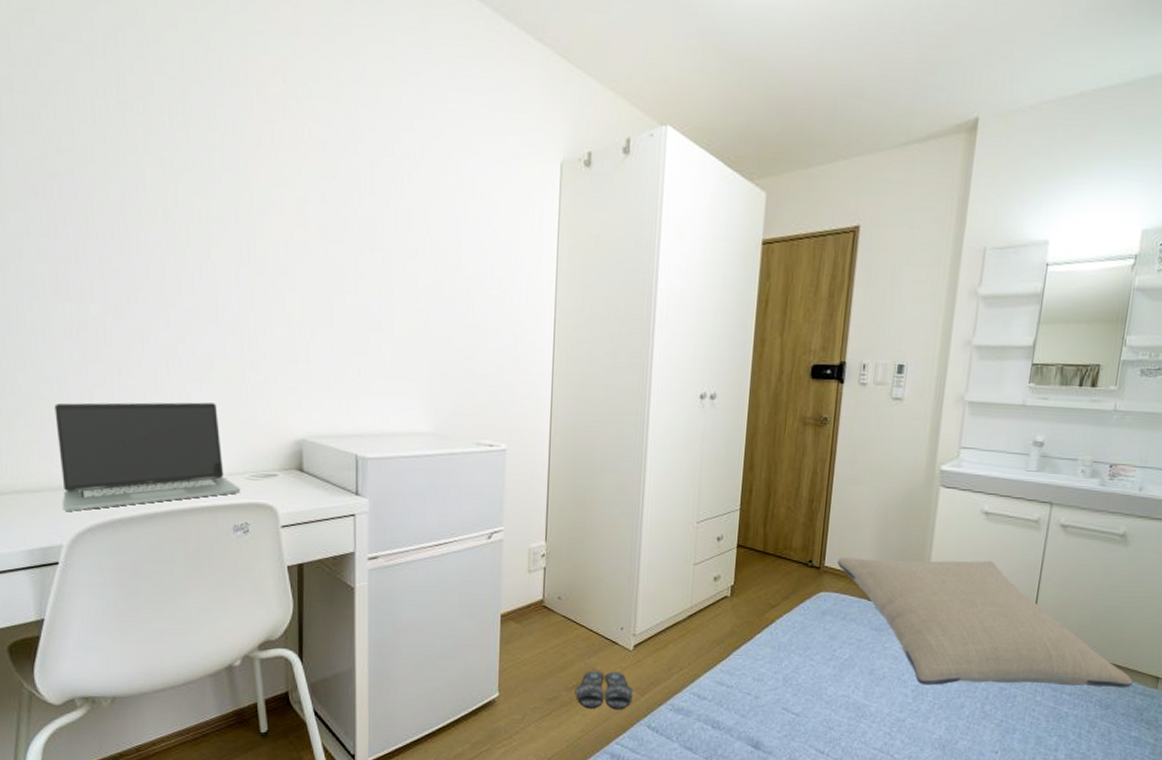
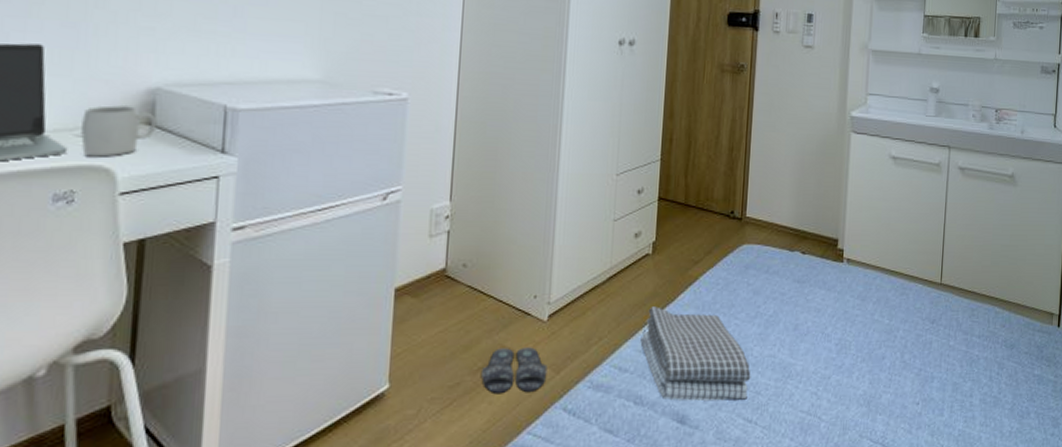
mug: none [249,454,305,497] -> present [81,105,157,157]
towel: none [718,644,825,734] -> present [640,306,751,402]
pillow: present [837,557,1134,689] -> none [758,204,1032,338]

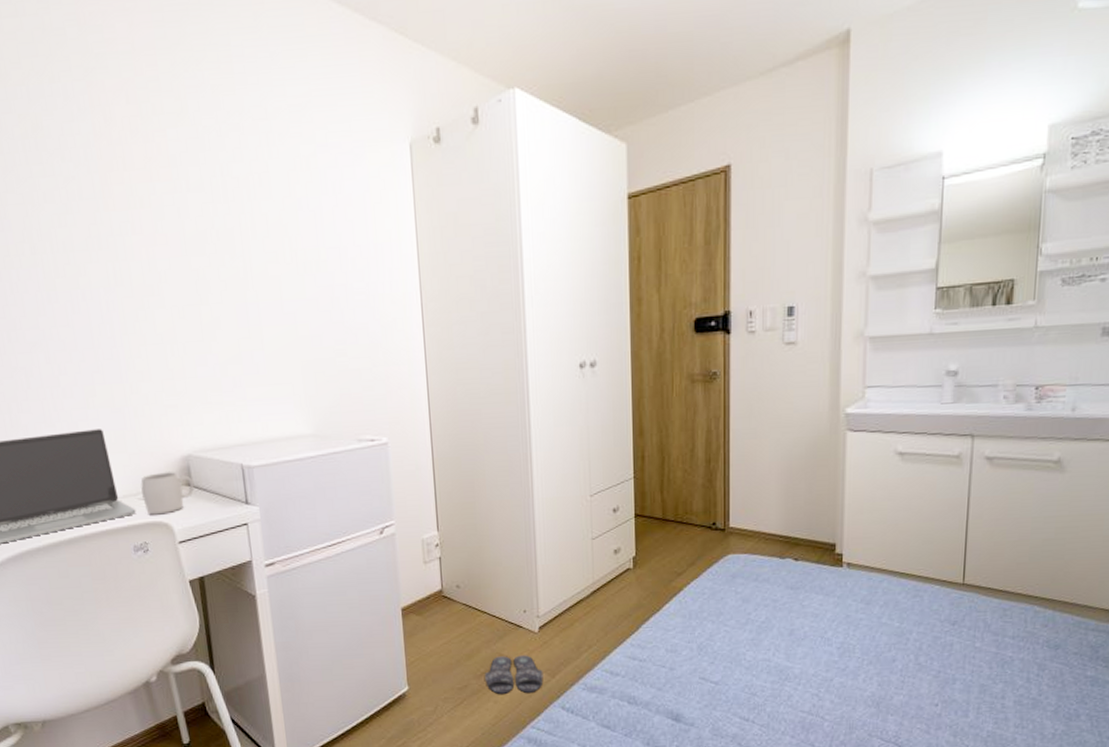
towel: present [640,306,751,402] -> none [629,616,745,702]

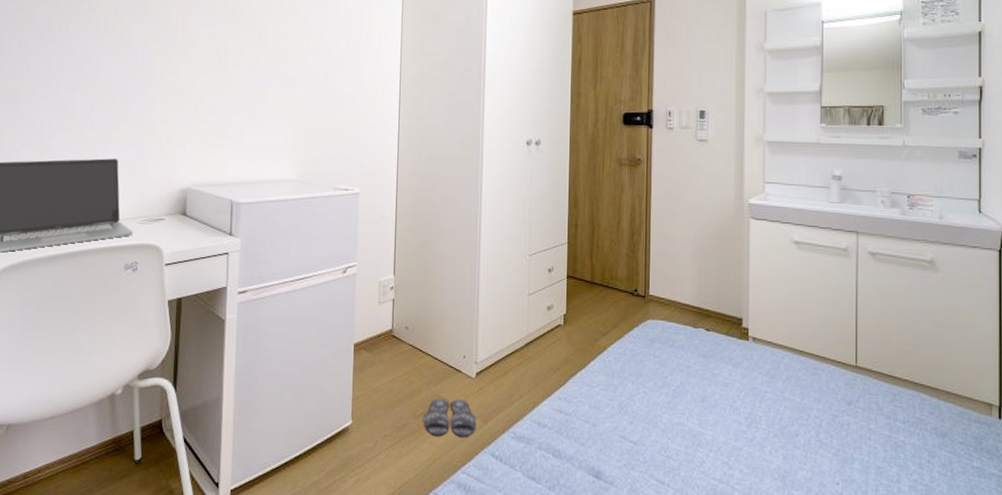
mug: present [140,472,195,515] -> none [141,201,188,238]

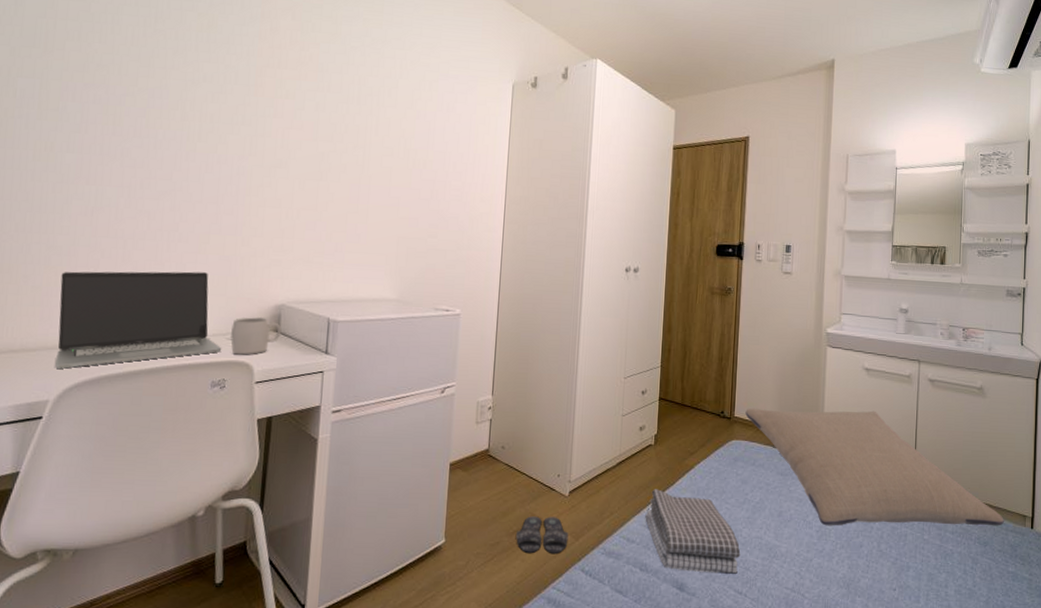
mug: none [141,201,188,238] -> present [230,317,282,355]
towel: none [556,371,661,464] -> present [645,489,741,575]
pillow: none [661,286,967,416] -> present [745,408,1005,526]

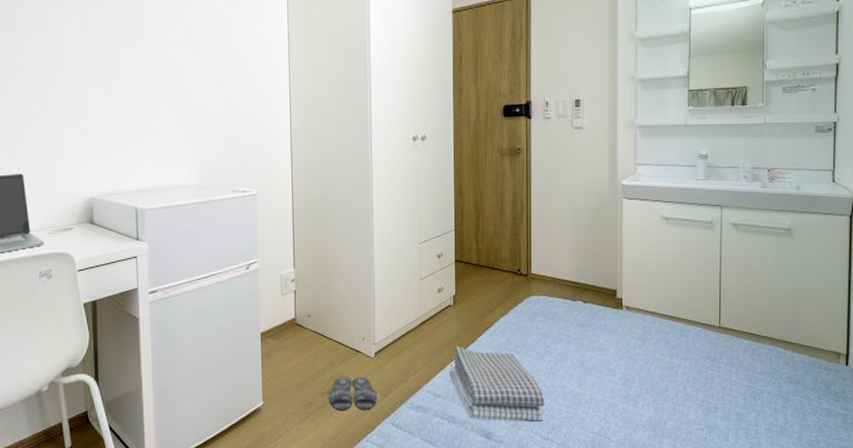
mug: present [230,317,282,355] -> none [50,211,95,247]
pillow: present [745,408,1005,526] -> none [542,259,818,373]

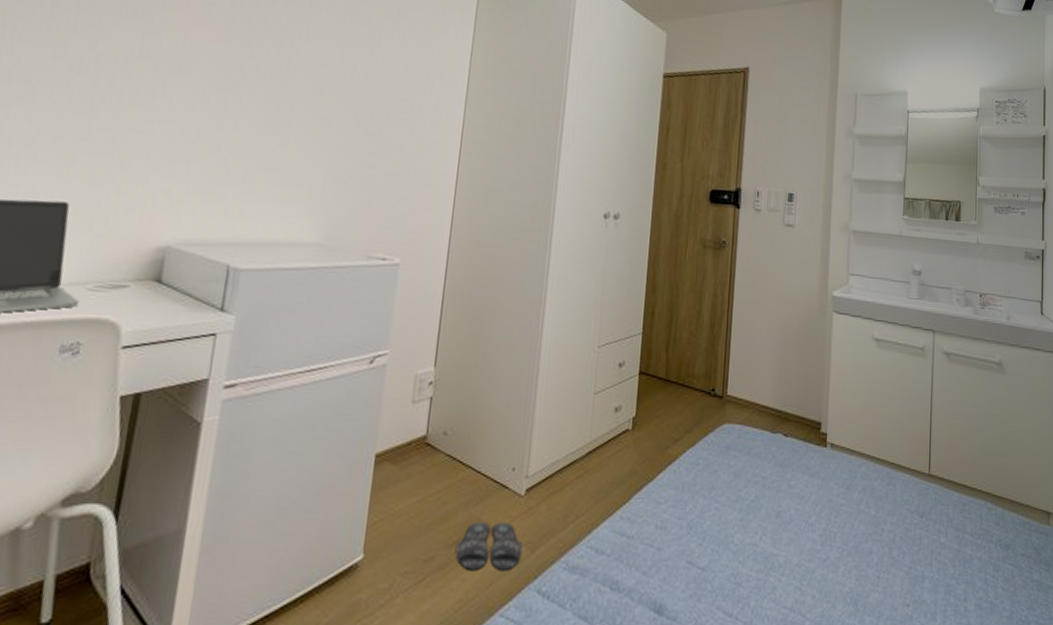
towel: present [449,346,545,423] -> none [618,485,732,593]

